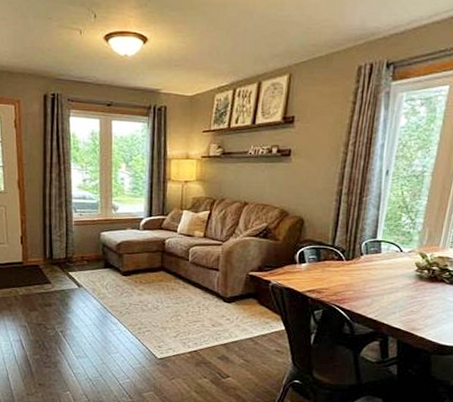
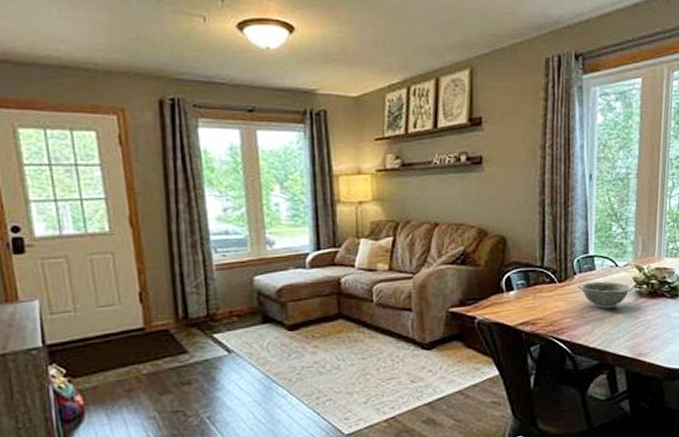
decorative bowl: none [362,262,415,287] -> present [577,281,634,309]

